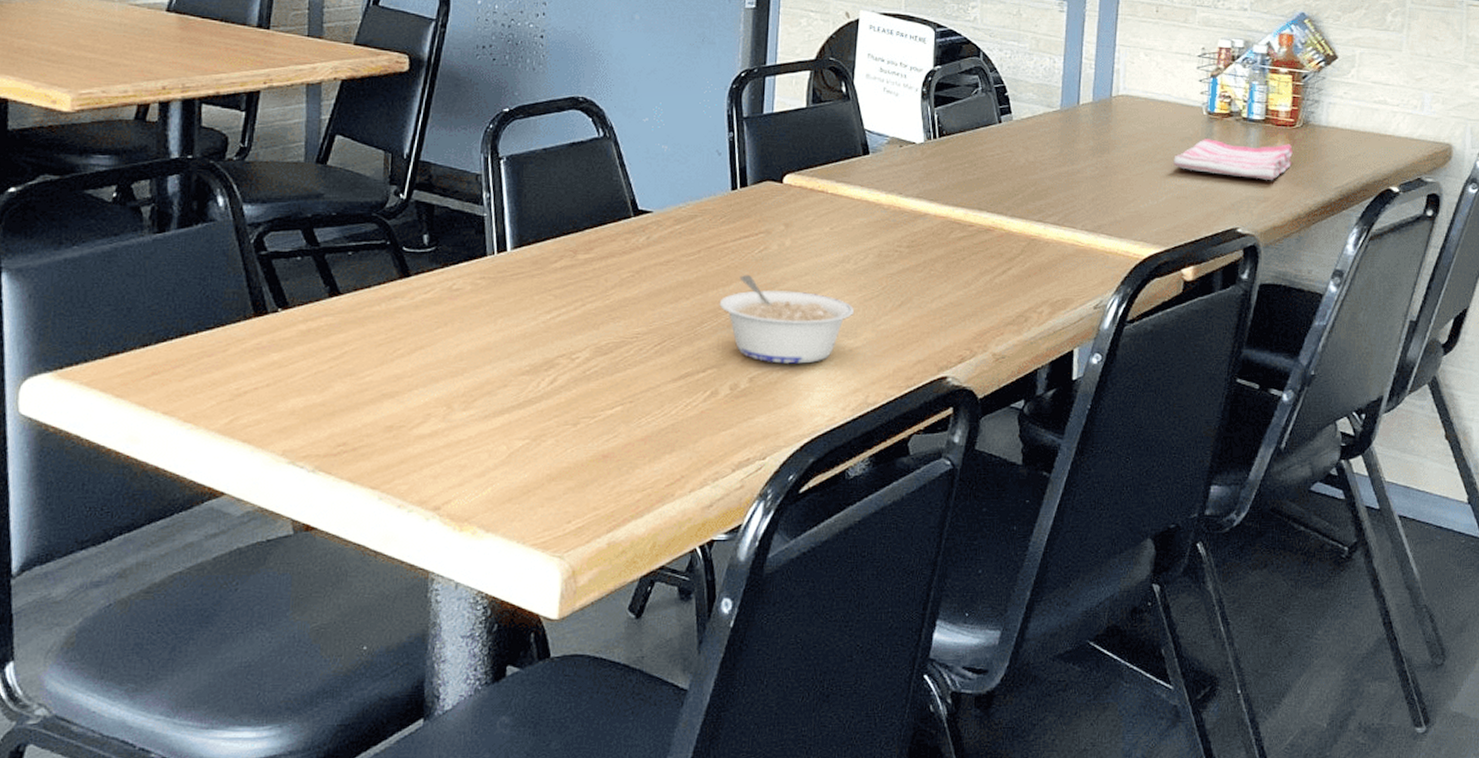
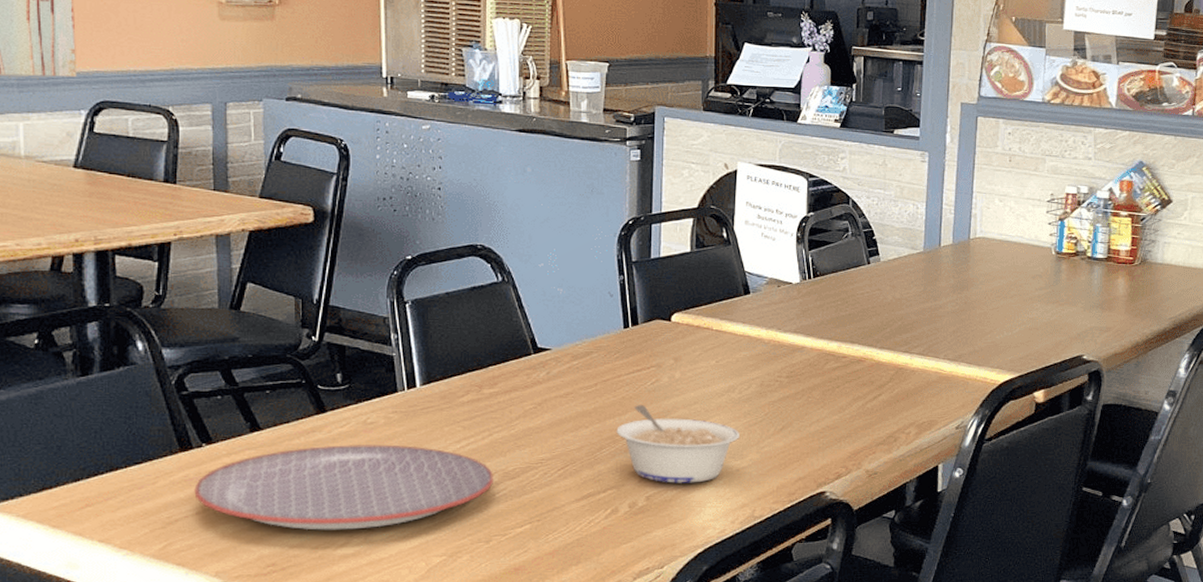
plate: none [266,313,584,407] -> present [194,445,493,530]
dish towel: present [1173,139,1293,180] -> none [1026,276,1132,312]

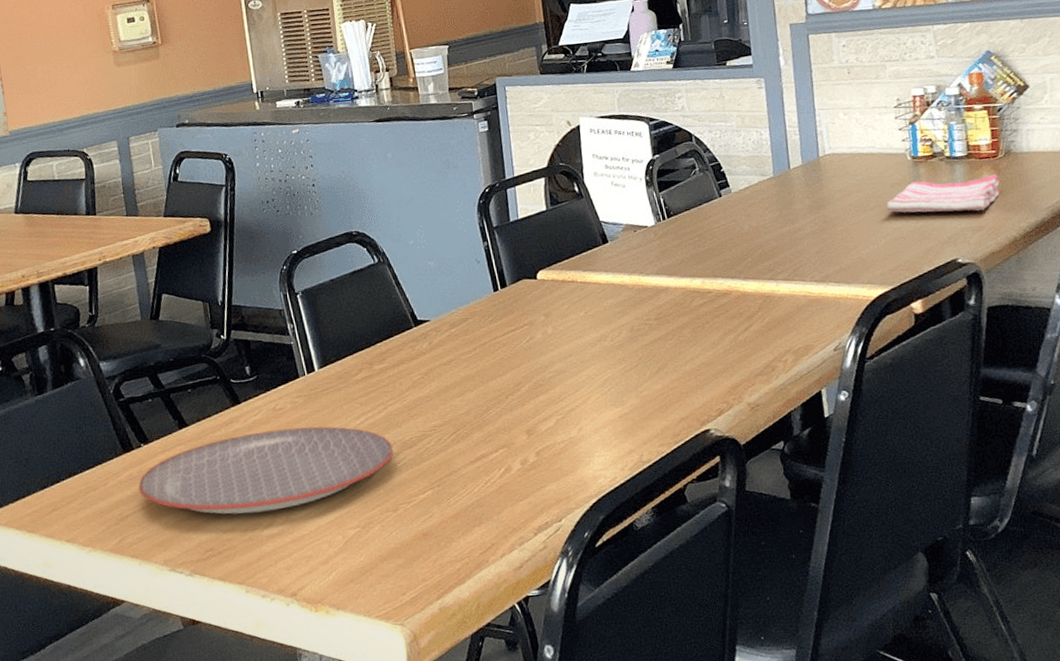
legume: present [616,405,740,483] -> none [499,363,618,437]
dish towel: none [1026,276,1132,312] -> present [886,174,1000,213]

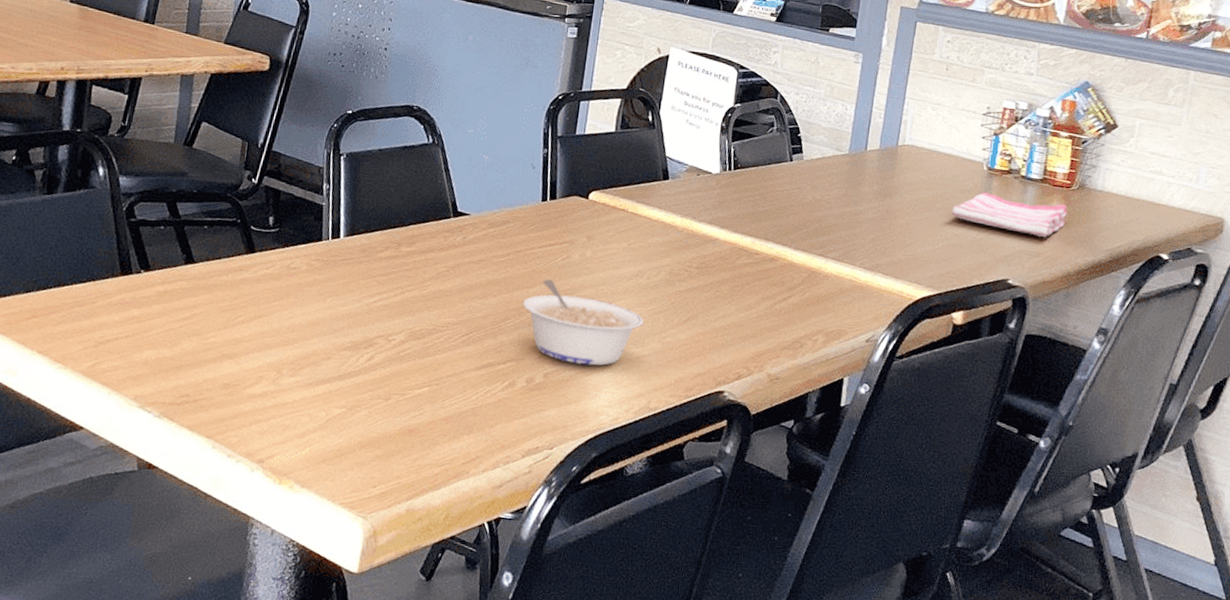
plate: present [138,426,394,515] -> none [127,285,400,372]
legume: none [499,363,618,437] -> present [522,279,644,366]

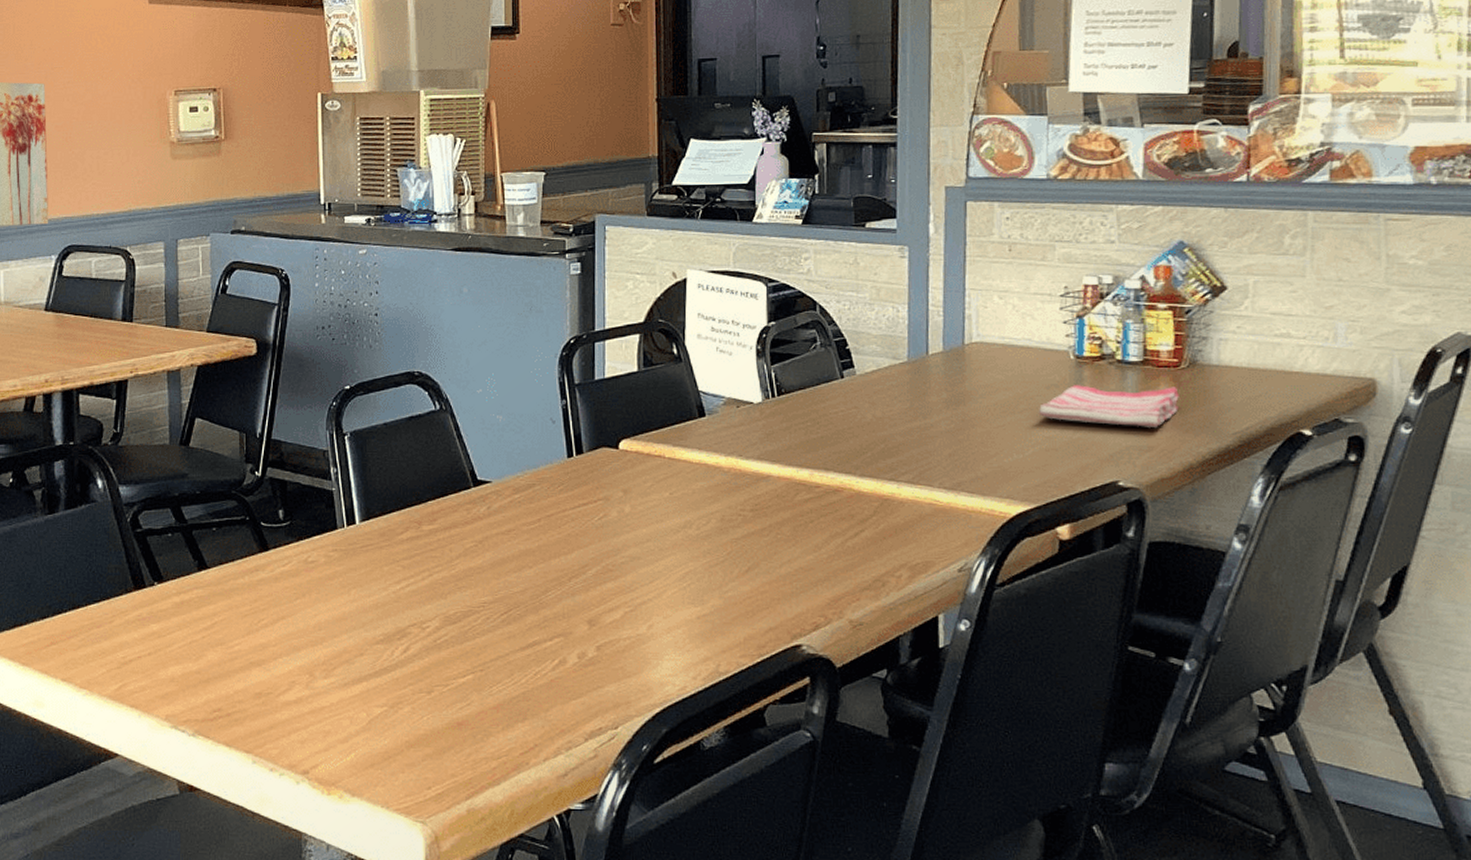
legume: present [522,279,644,366] -> none [562,543,699,632]

